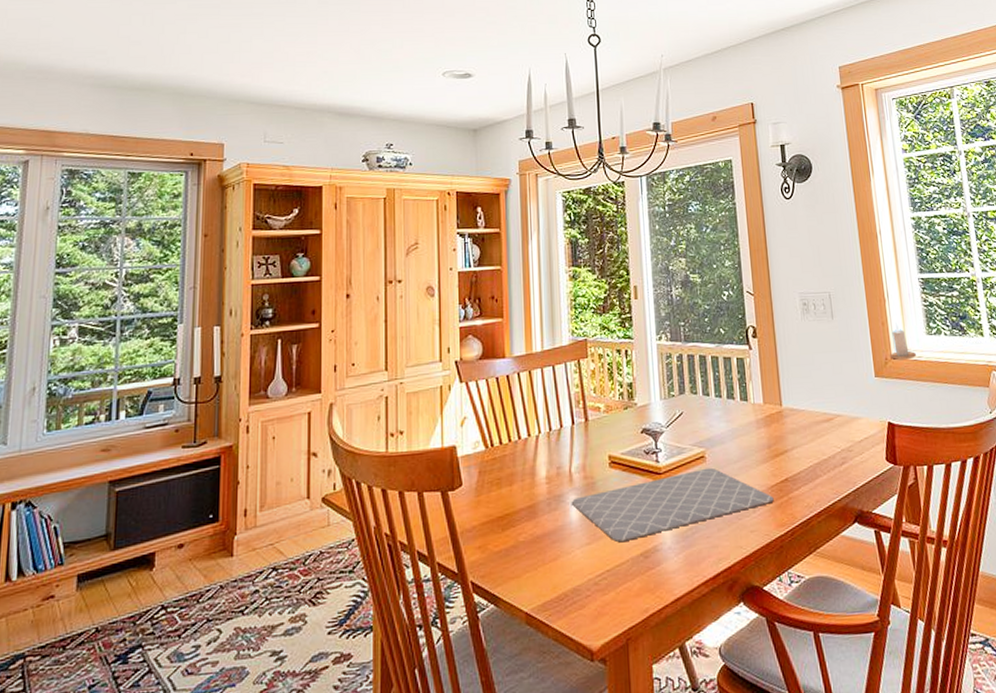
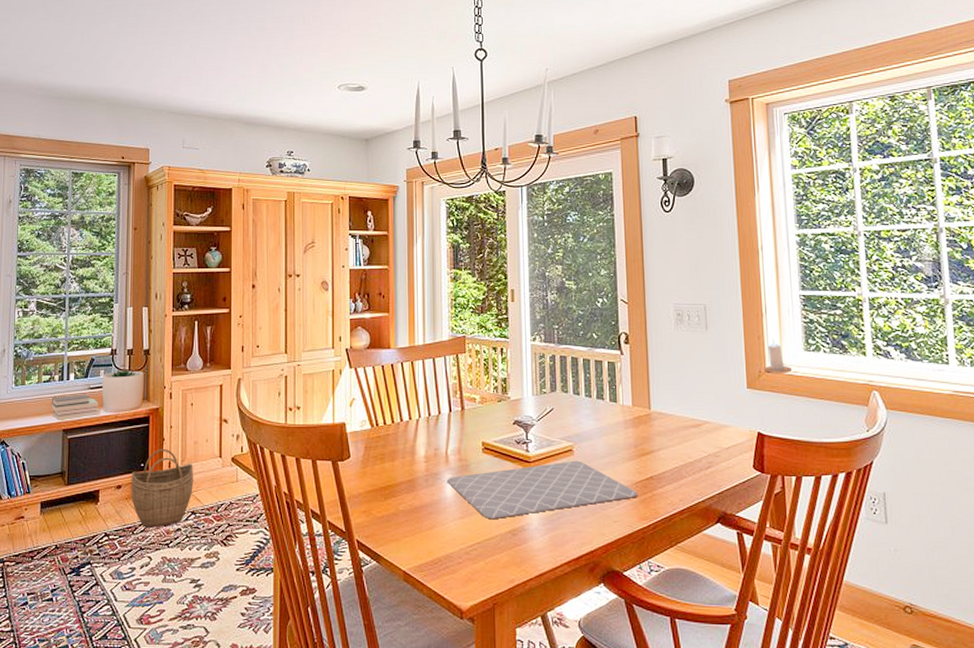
books: none [94,435,158,470] -> present [51,394,100,420]
planter: none [160,401,215,456] -> present [102,369,144,413]
woven basket: none [196,493,275,594] -> present [131,448,193,528]

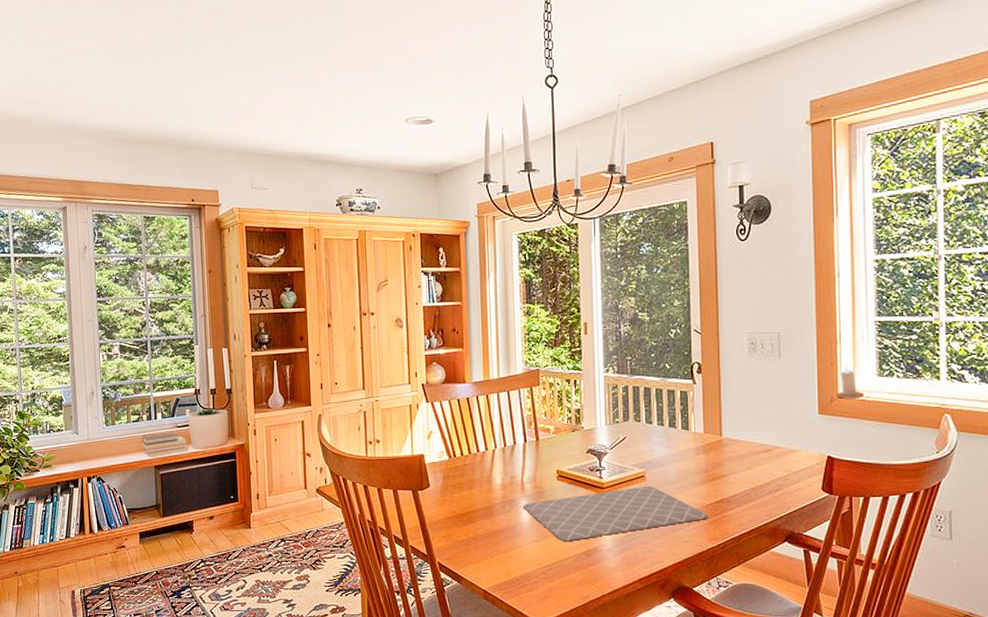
woven basket: present [131,448,193,528] -> none [222,481,281,554]

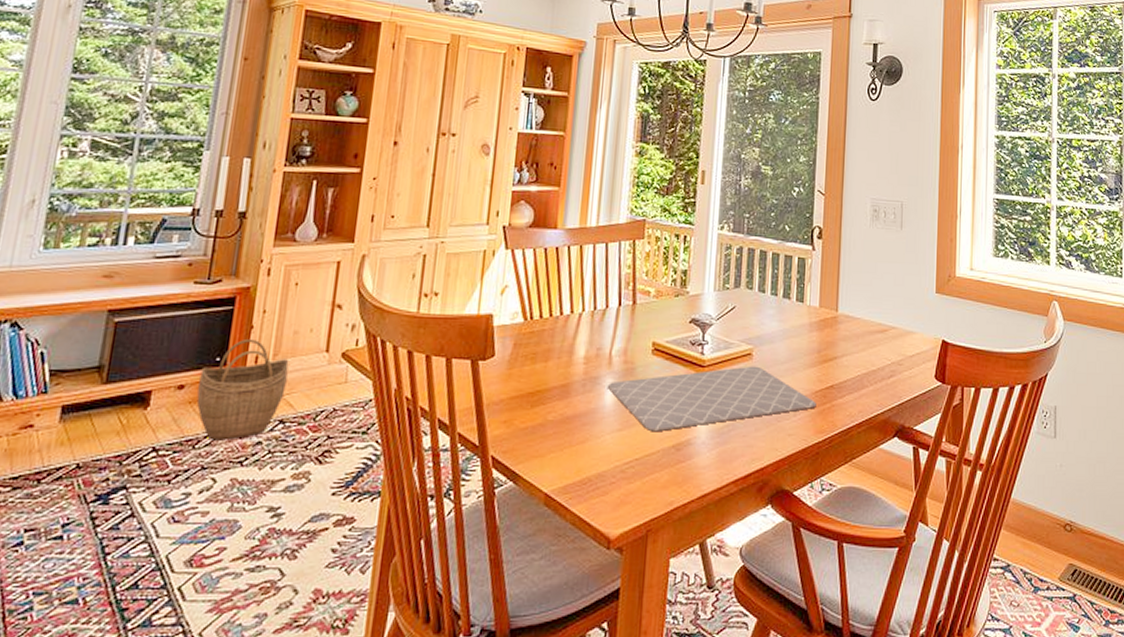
books: present [141,432,189,457] -> none [94,264,167,298]
planter: present [188,408,229,449] -> none [170,235,235,291]
woven basket: none [222,481,281,554] -> present [196,338,289,441]
candle: present [835,362,864,400] -> none [953,239,980,280]

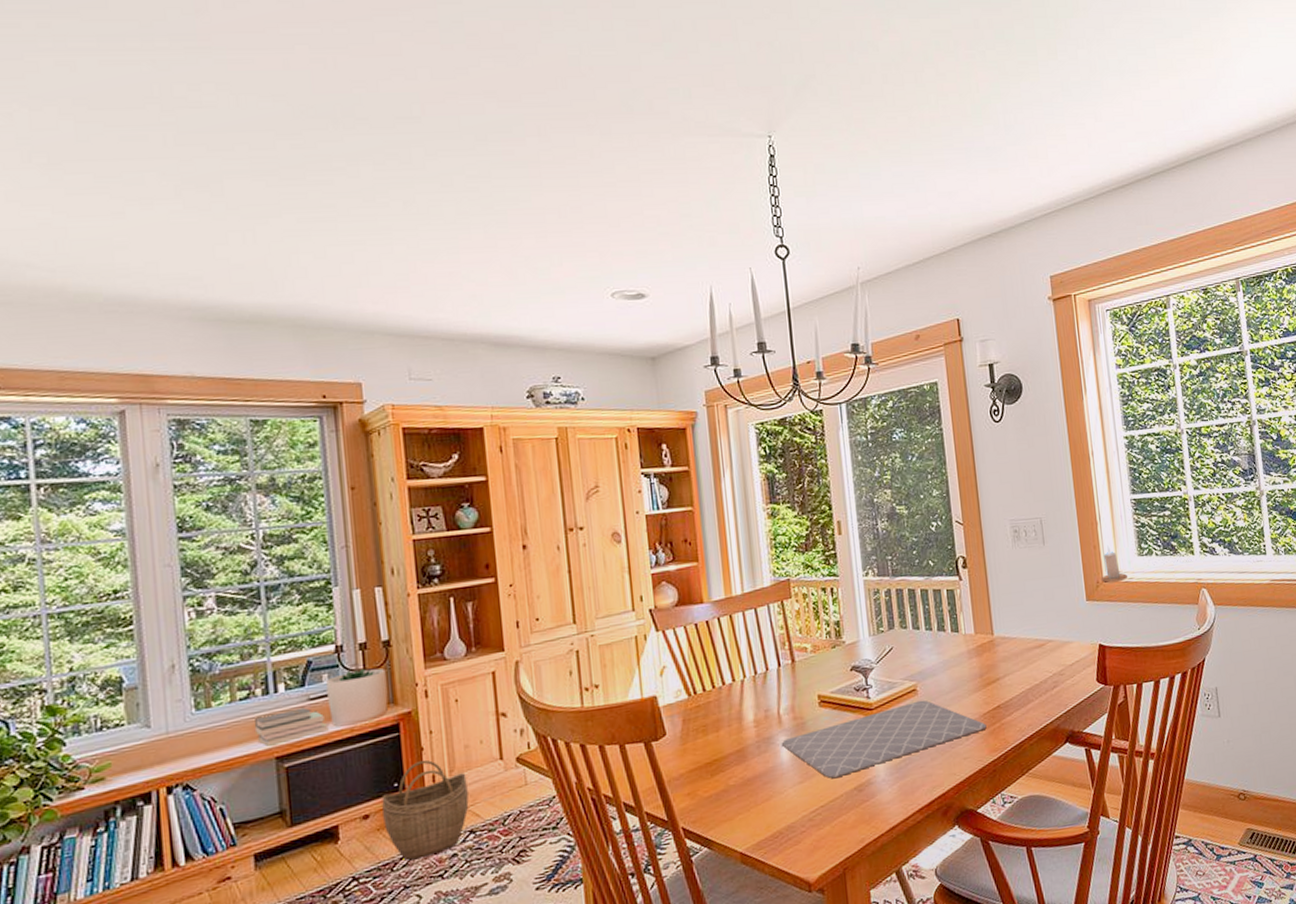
books: none [94,264,167,298] -> present [254,707,329,746]
planter: none [170,235,235,291] -> present [326,668,388,727]
candle: none [953,239,980,280] -> present [1101,544,1127,583]

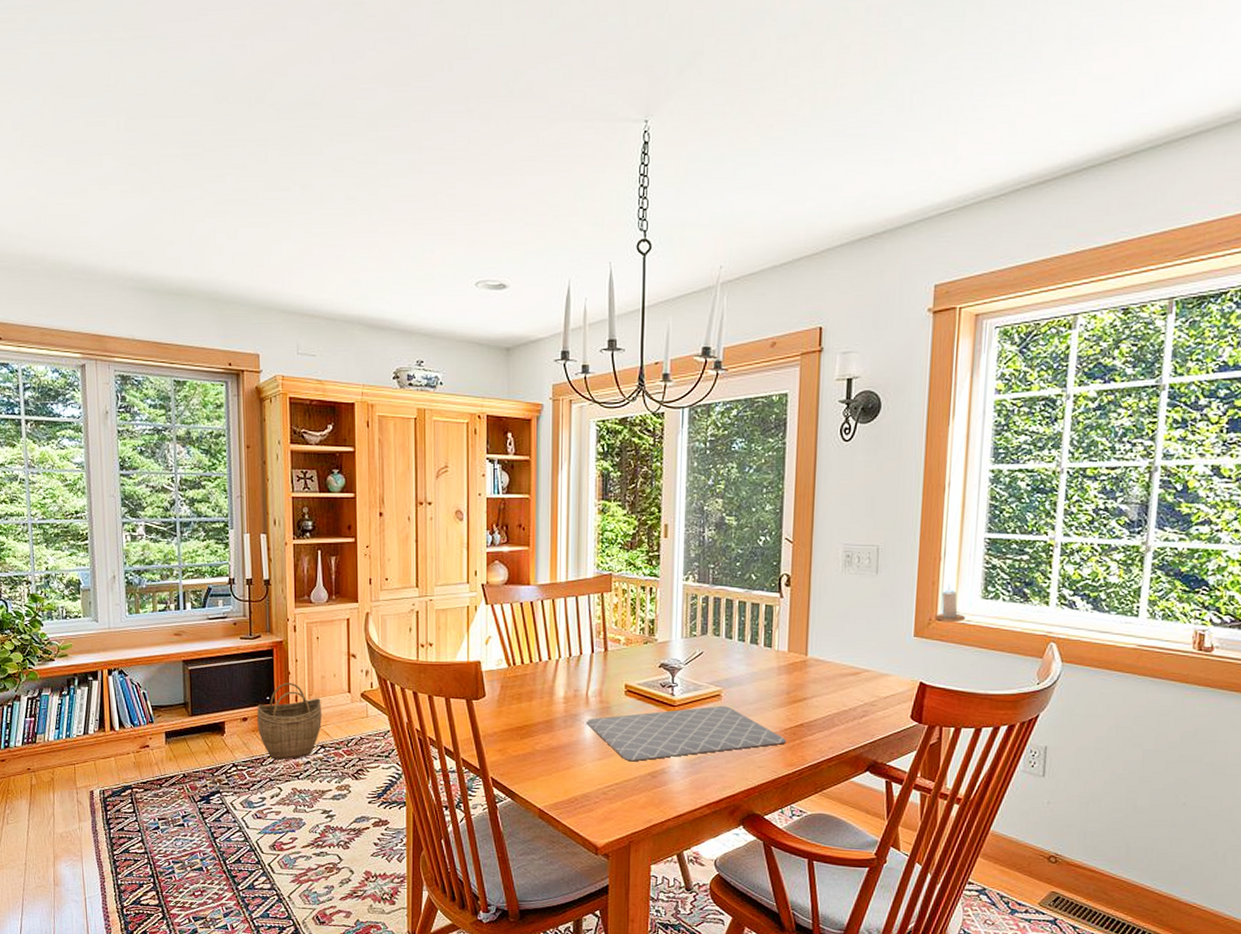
books: present [254,707,329,746] -> none [168,624,221,651]
planter: present [326,668,388,727] -> none [221,600,266,645]

